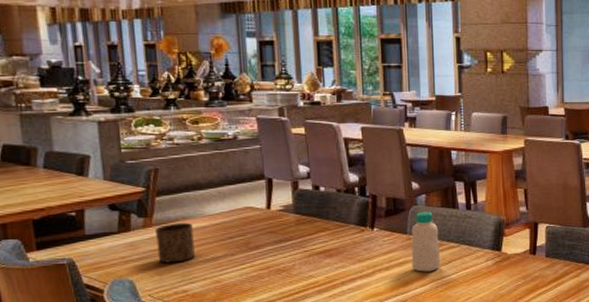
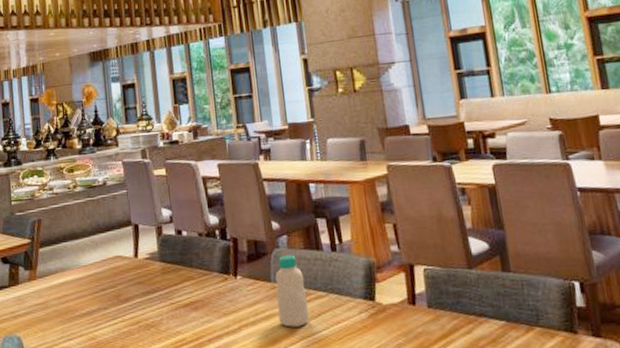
cup: present [154,222,195,263] -> none [38,274,72,318]

